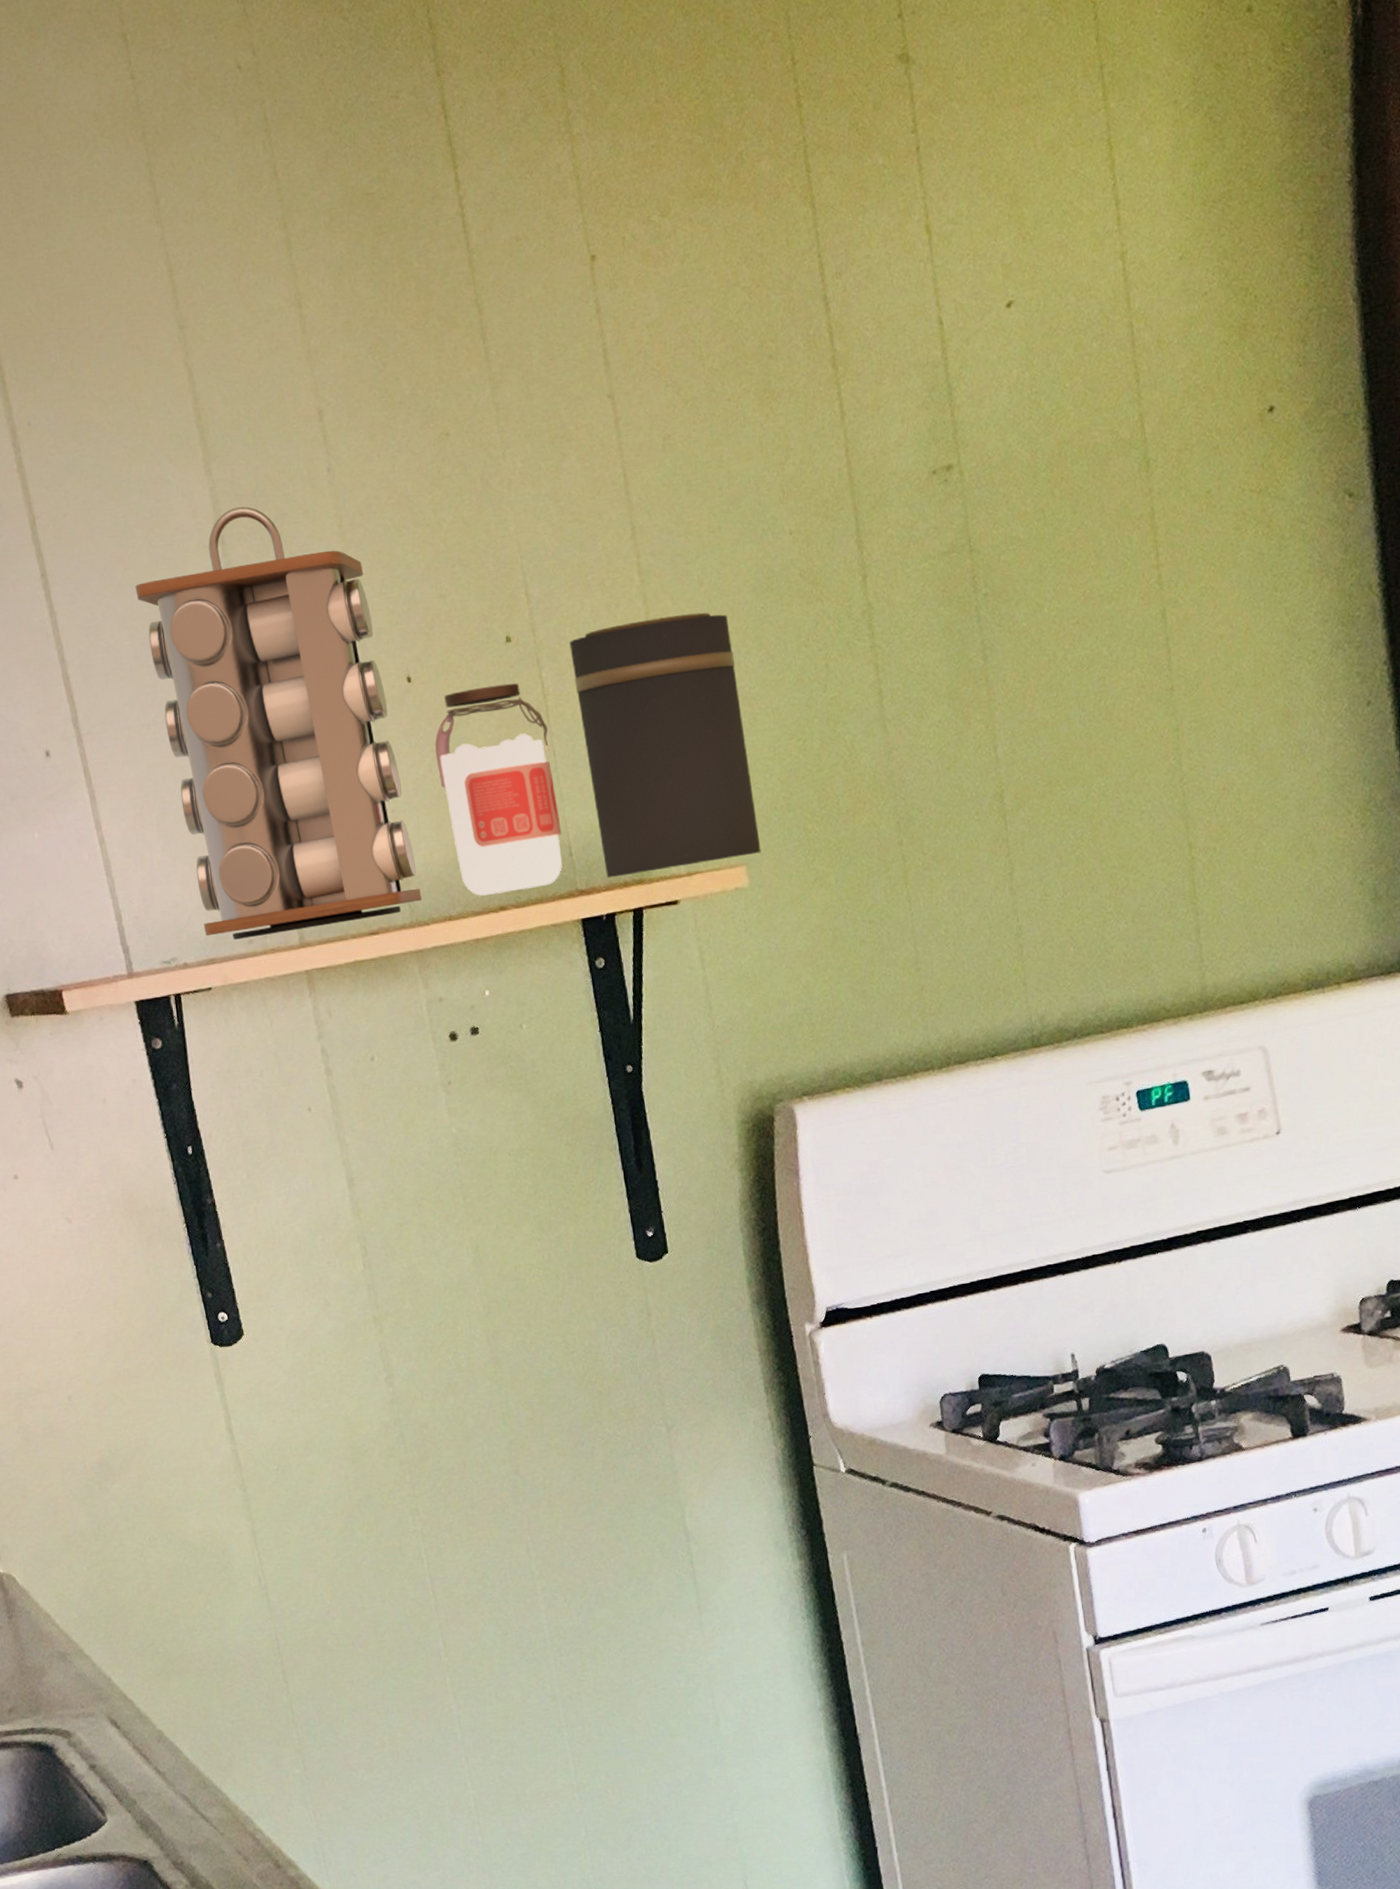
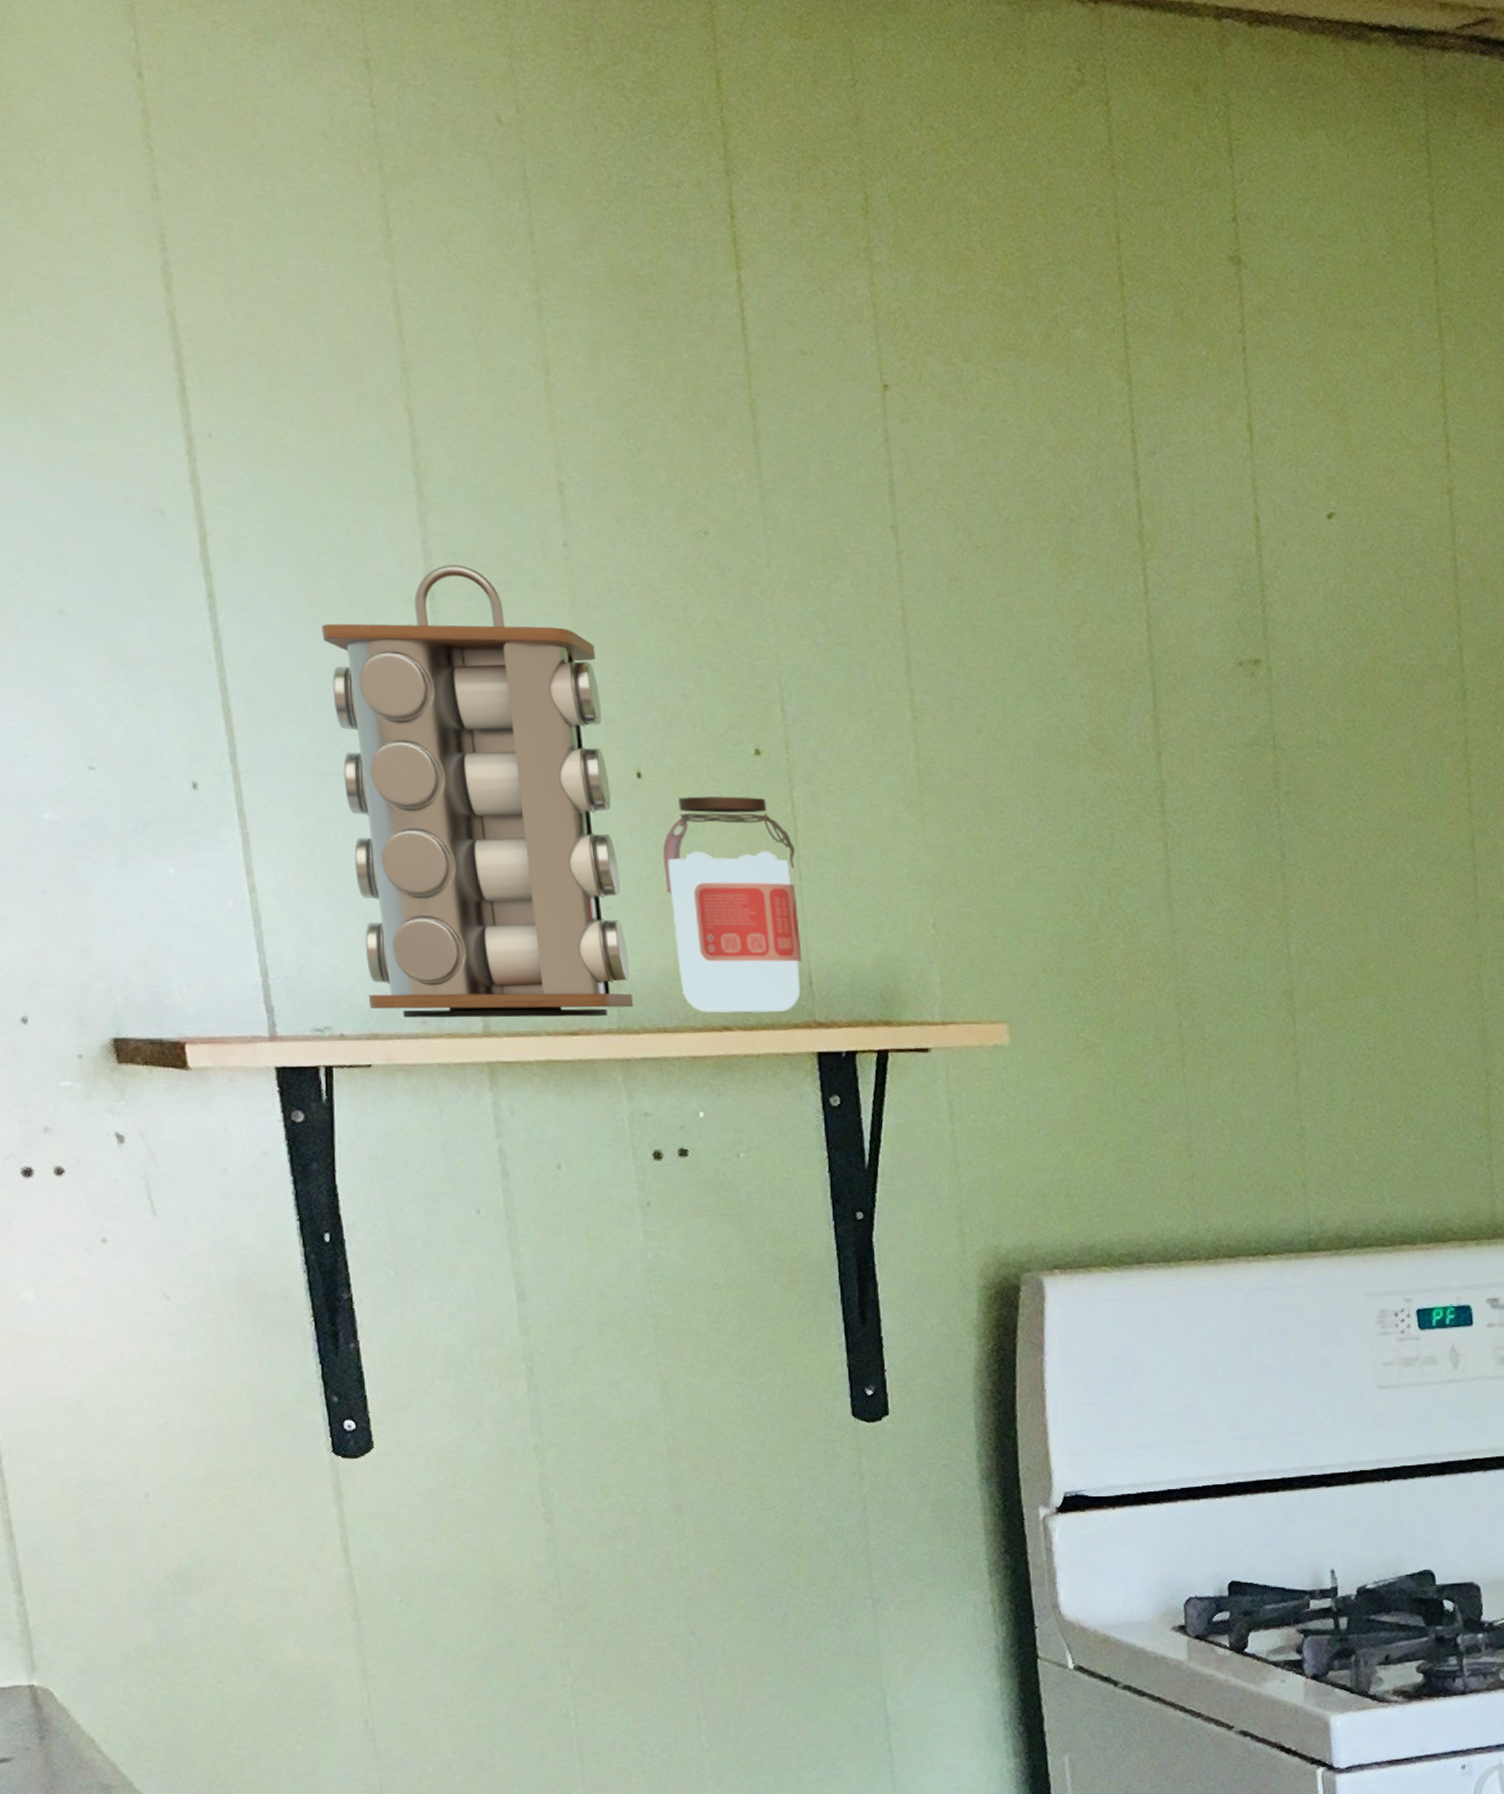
cylinder: present [569,612,761,878] -> none [827,757,1026,1015]

